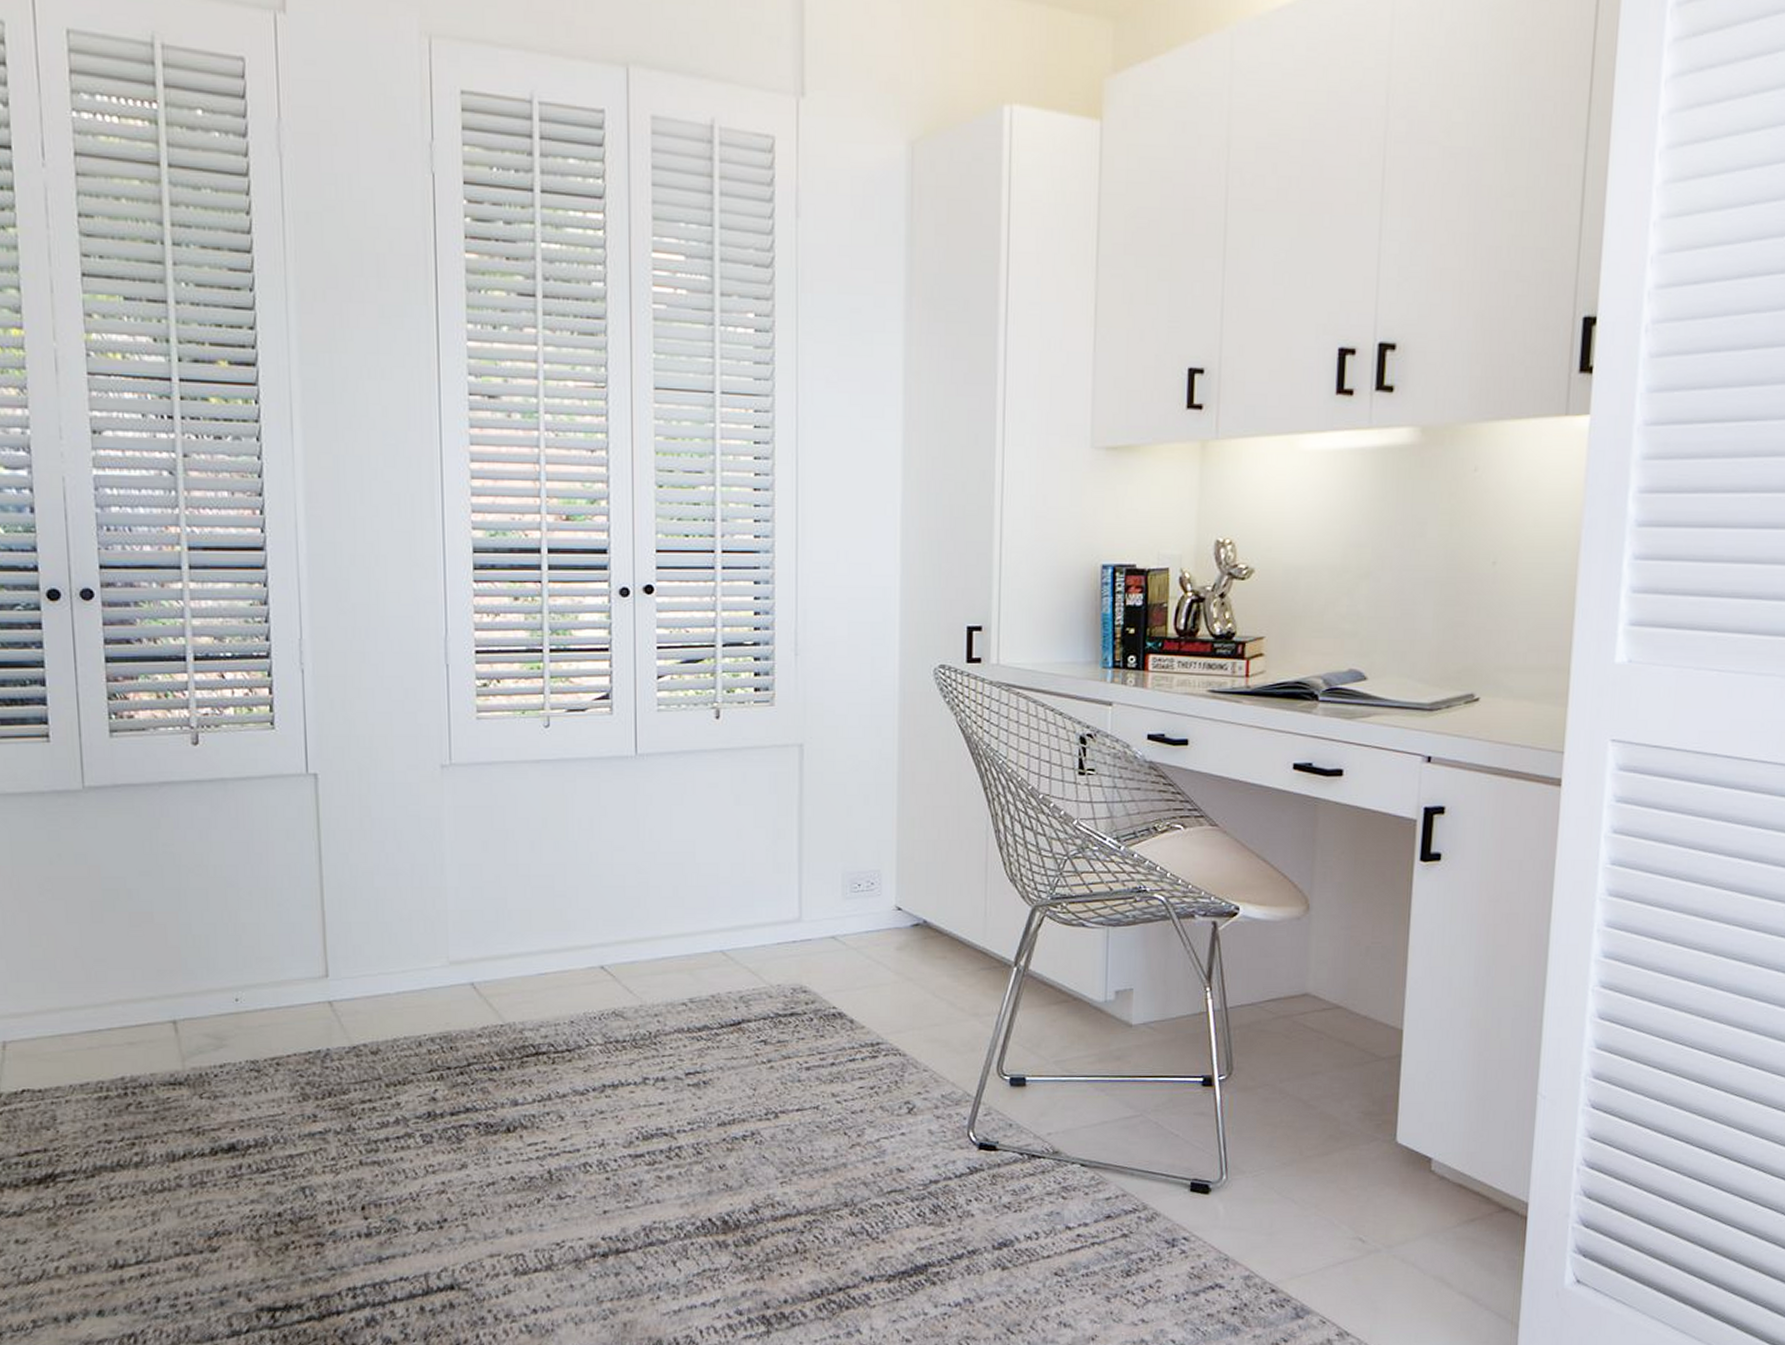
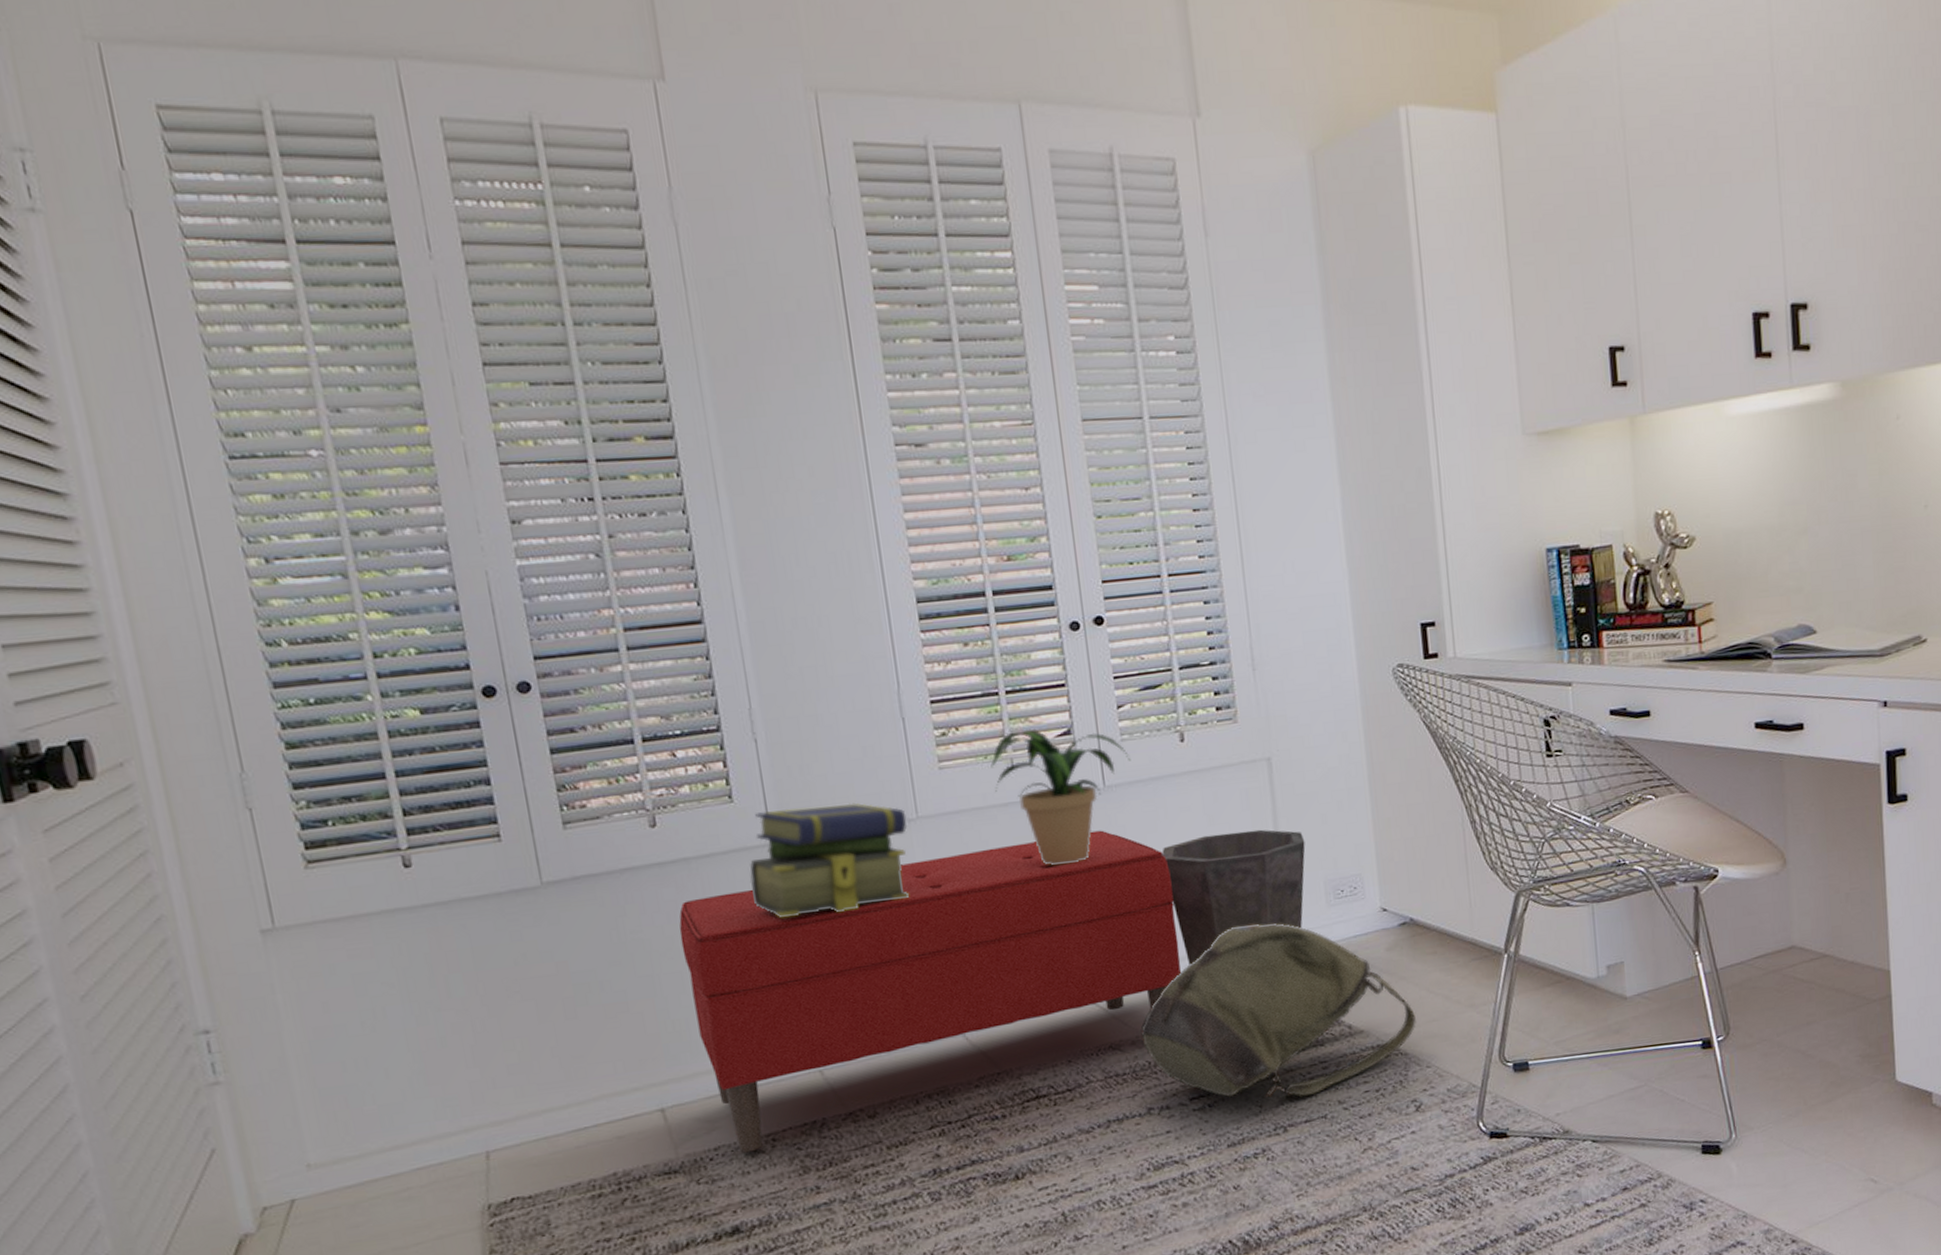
bench: none [209,797,692,1073] -> present [679,830,1181,1153]
stack of books: none [282,742,440,848] -> present [750,802,910,917]
potted plant: none [527,689,665,827] -> present [990,728,1131,865]
backpack: none [643,907,918,1085] -> present [1139,923,1416,1098]
waste bin: none [685,814,828,941] -> present [1162,829,1306,966]

